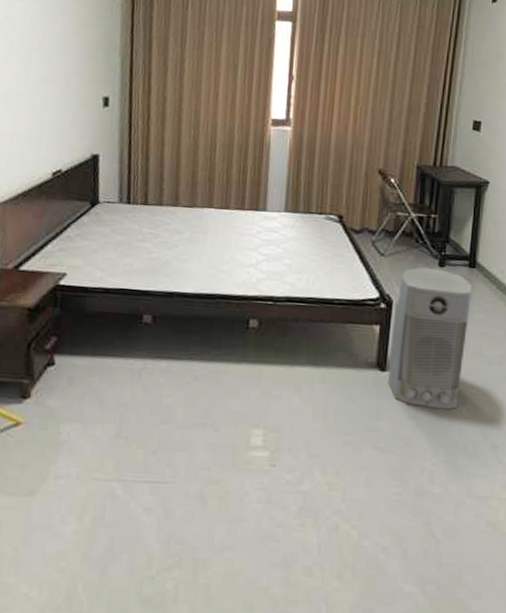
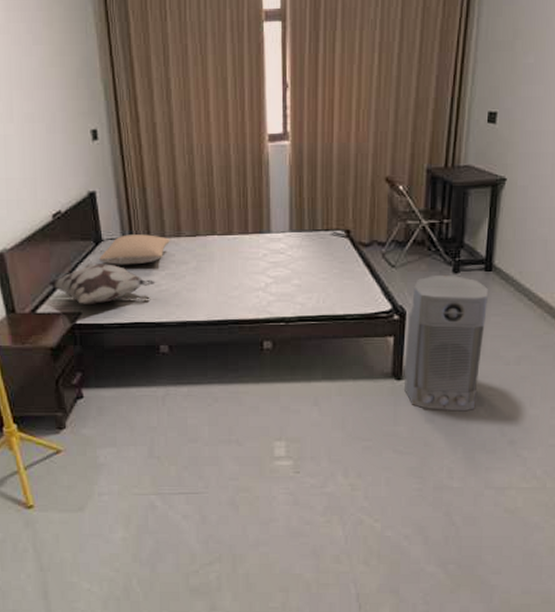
decorative pillow: none [37,224,148,267] -> present [48,264,156,305]
pillow: none [93,199,168,230] -> present [99,234,171,265]

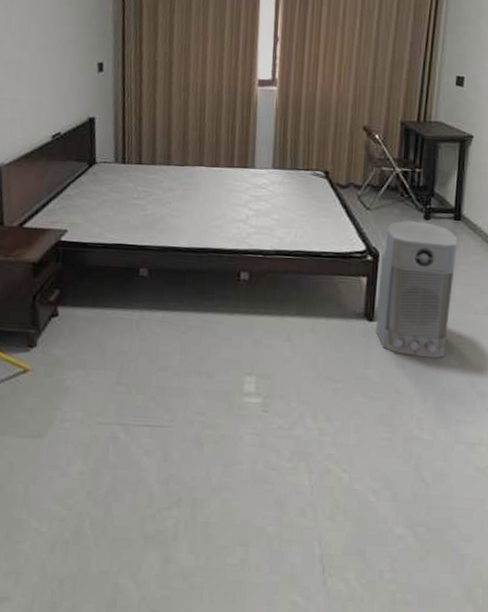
decorative pillow: present [48,264,156,305] -> none [39,184,142,224]
pillow: present [99,234,171,265] -> none [91,159,161,188]

